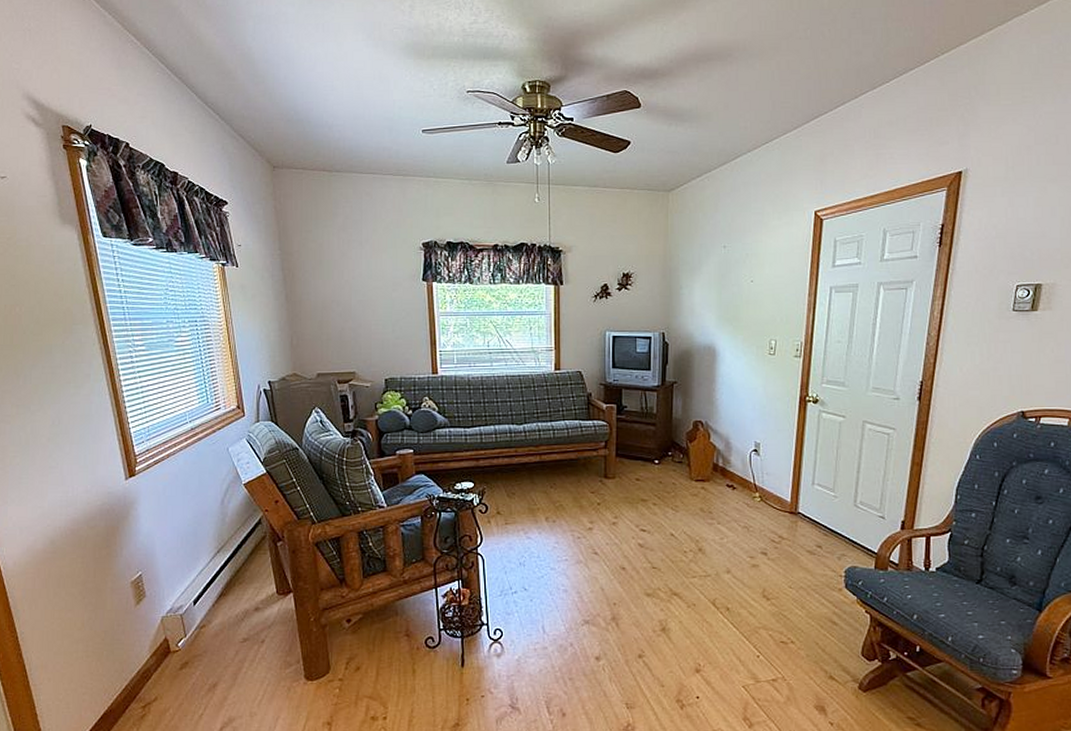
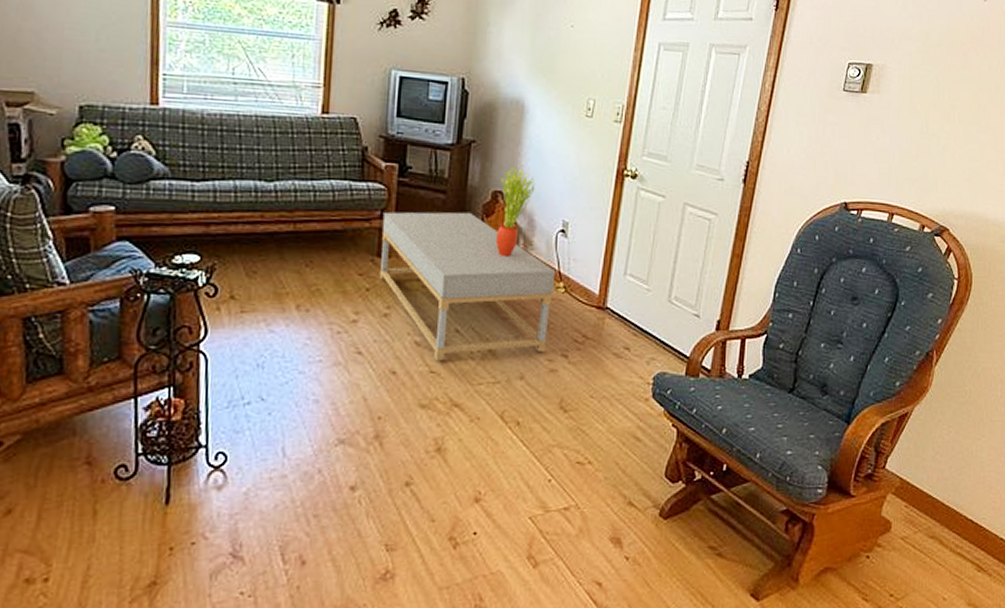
coffee table: none [607,439,752,559] -> present [379,211,556,362]
potted plant: none [698,400,729,473] -> present [495,166,535,256]

